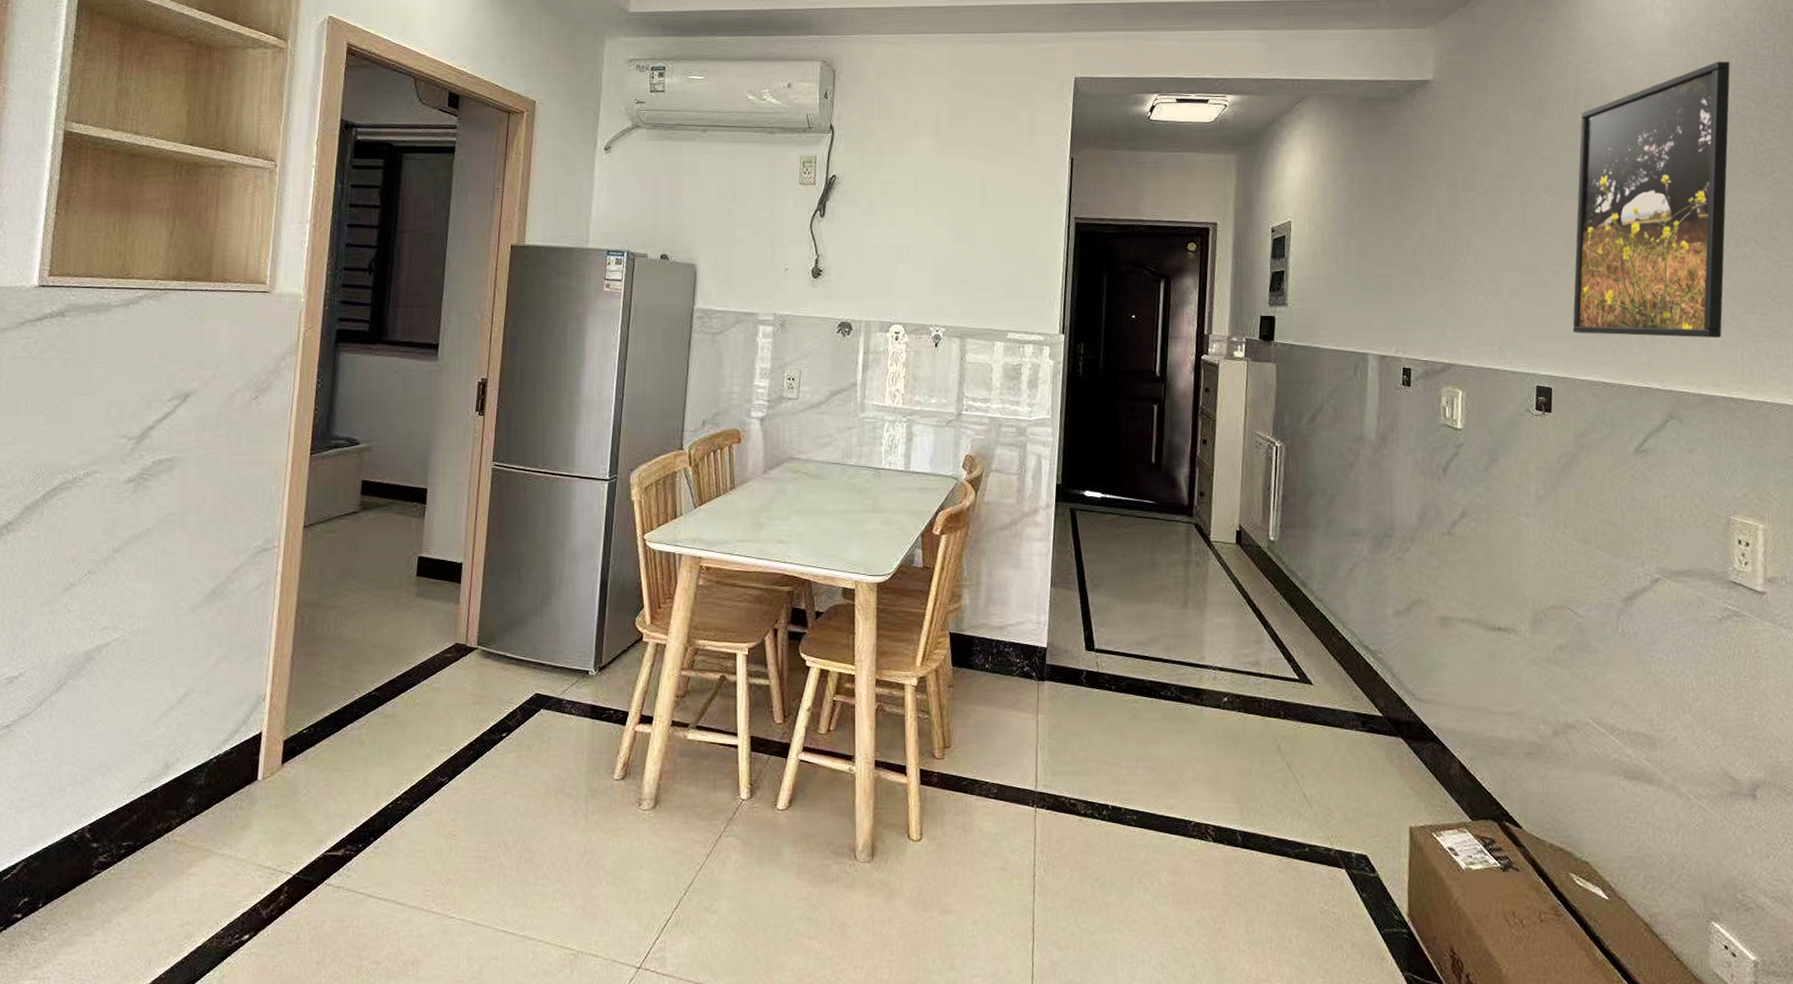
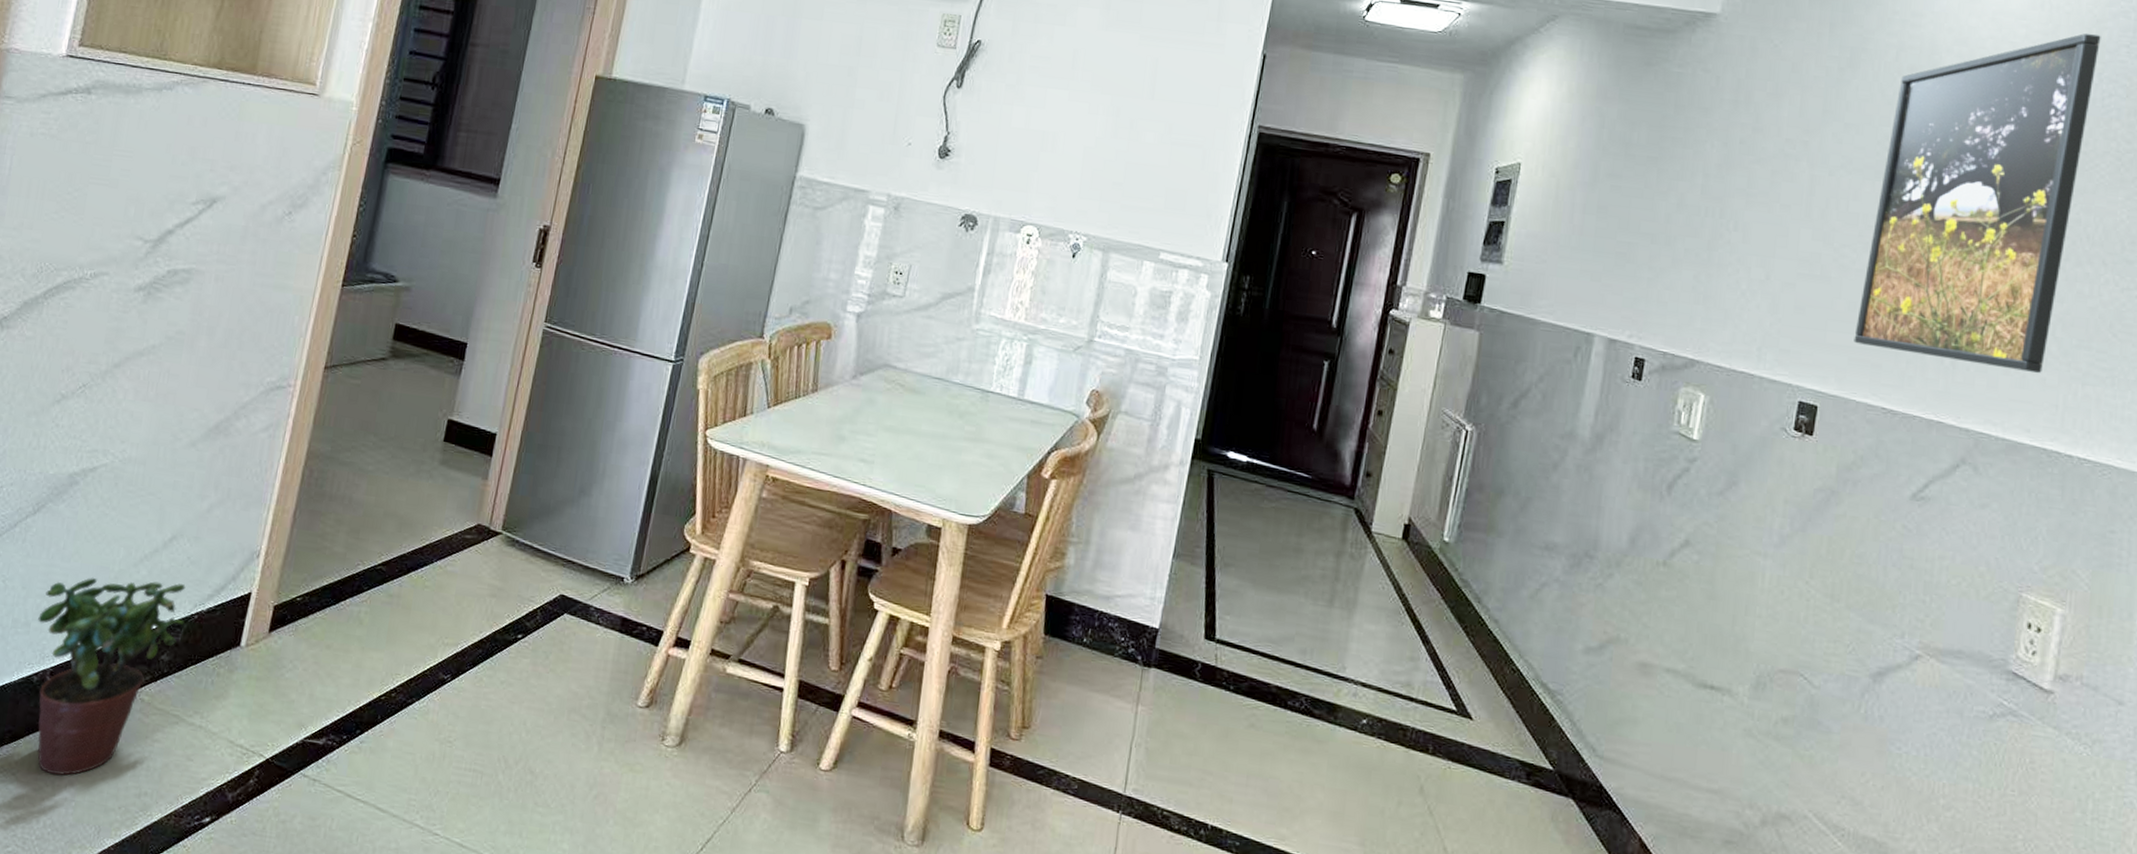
potted plant: none [72,734,205,919] -> present [37,577,186,776]

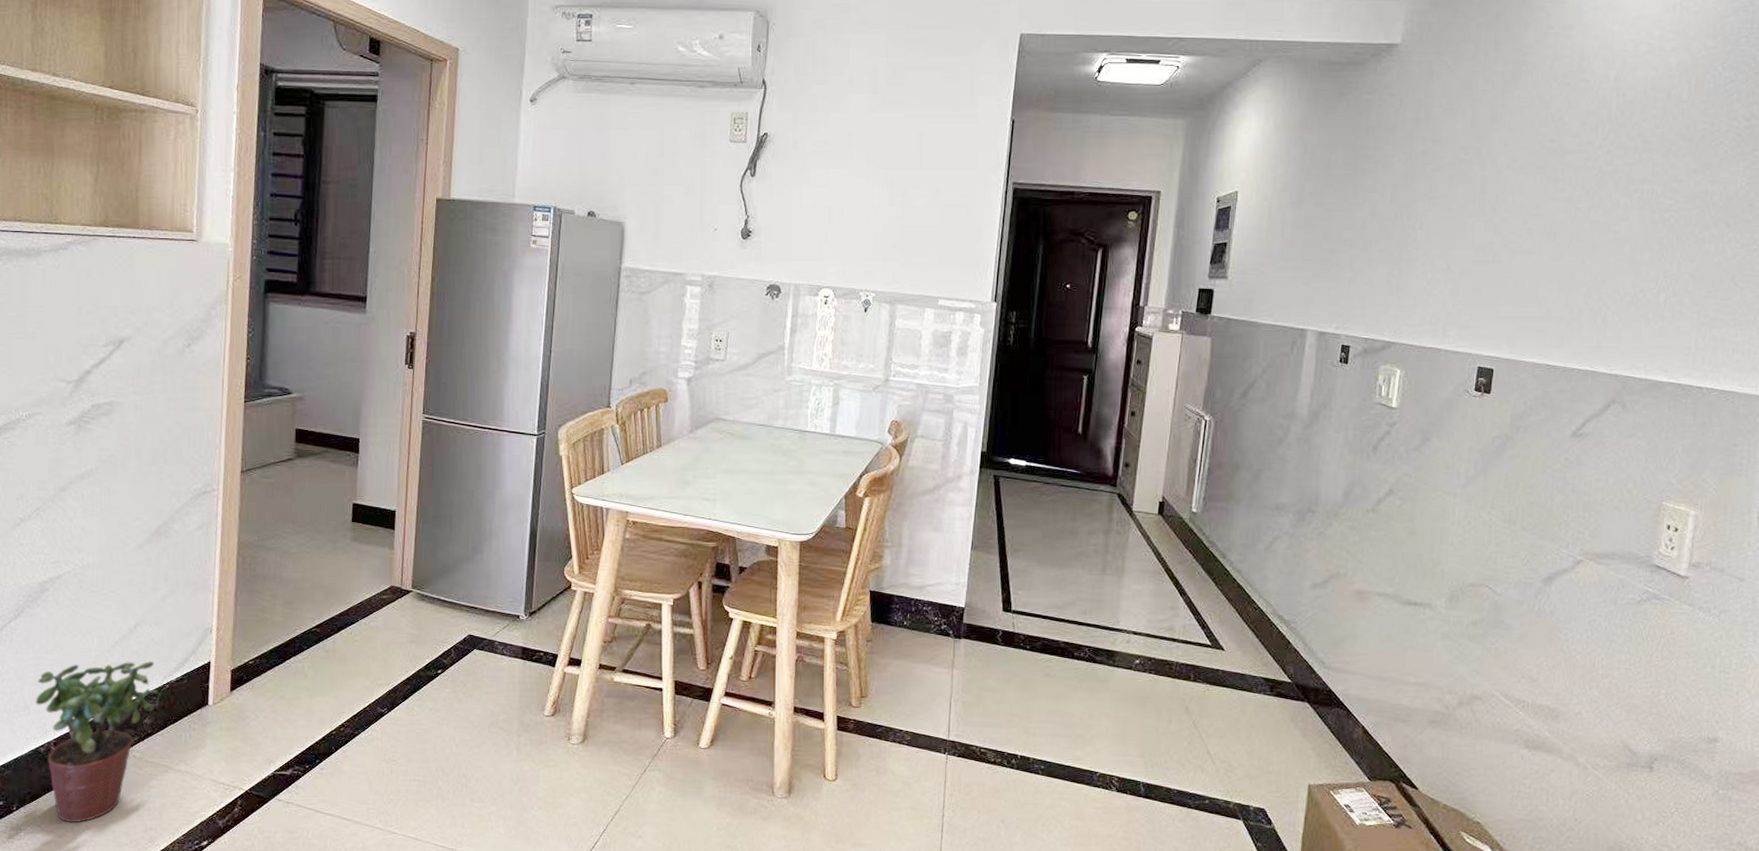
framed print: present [1854,33,2101,374] -> none [1522,28,1724,323]

